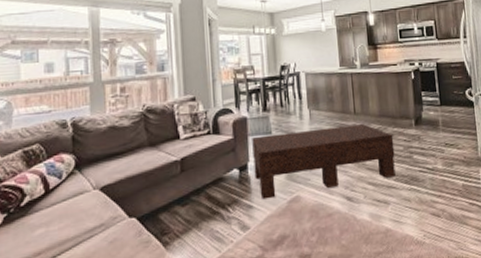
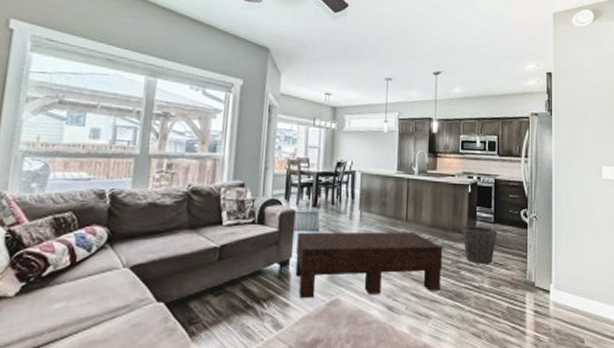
waste bin: none [409,110,445,147] -> present [462,225,498,264]

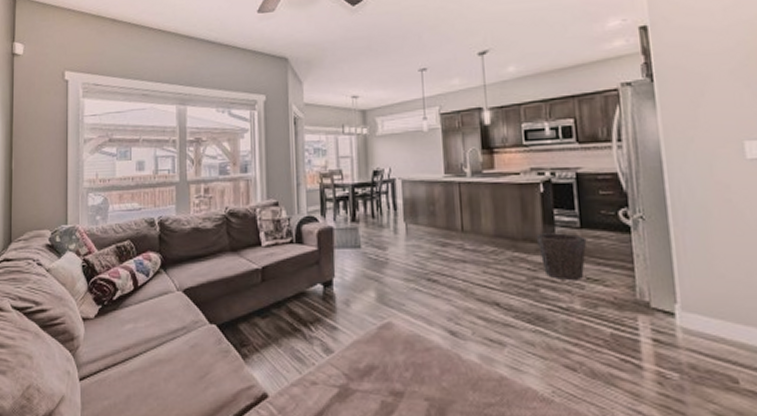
coffee table: present [295,231,443,299] -> none [338,245,515,322]

